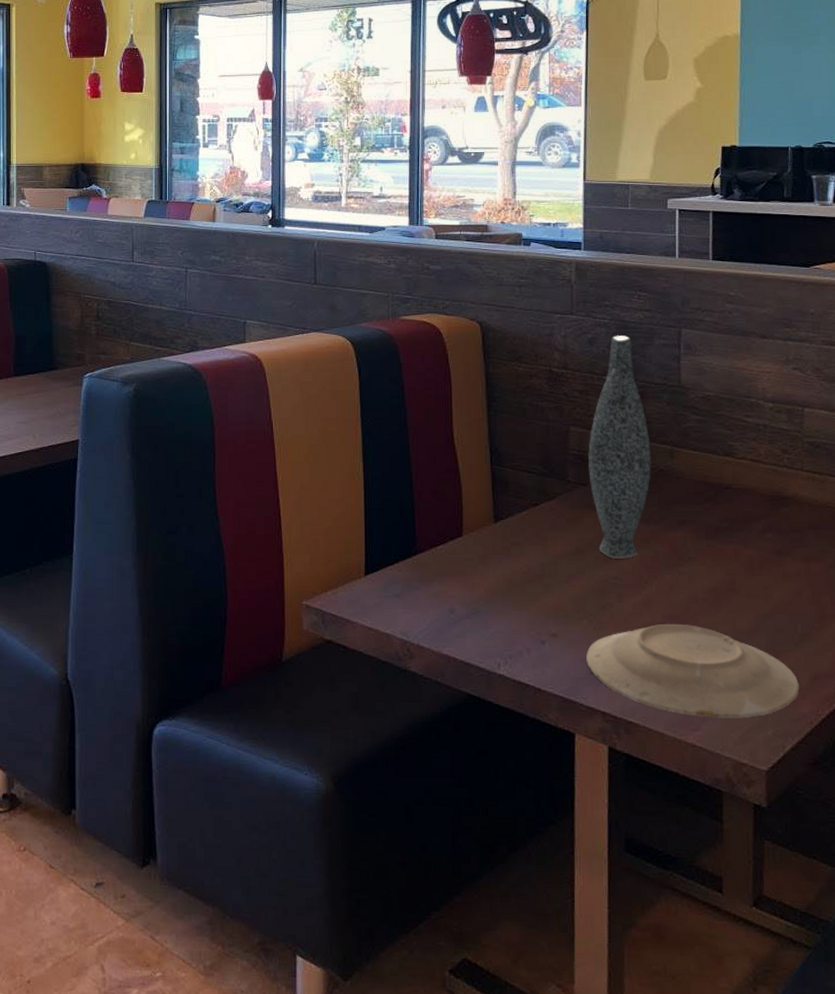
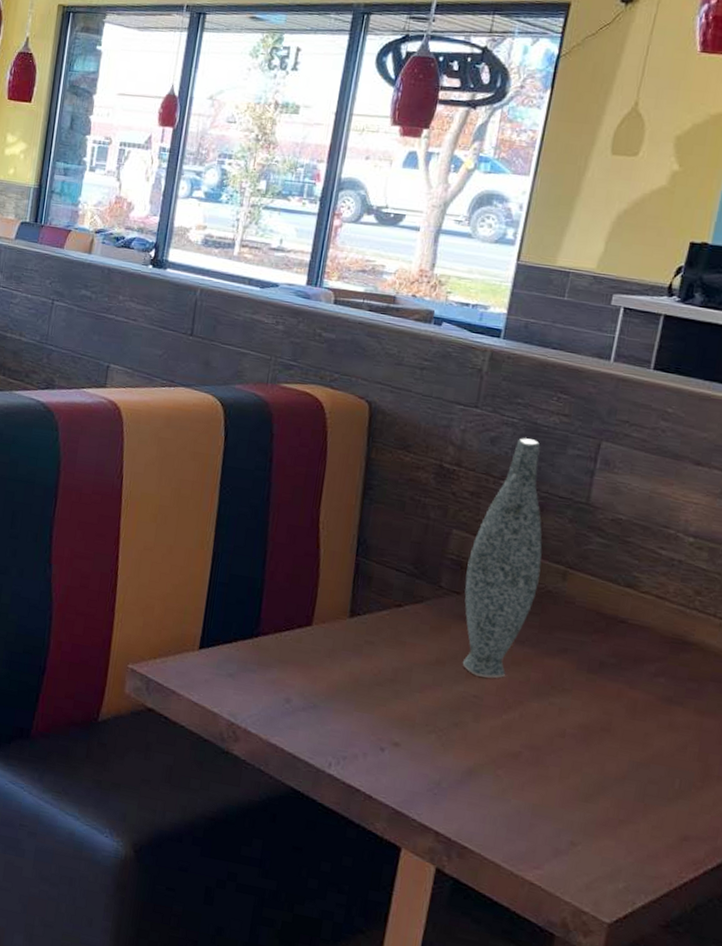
plate: present [586,623,799,719] -> none [427,752,665,867]

